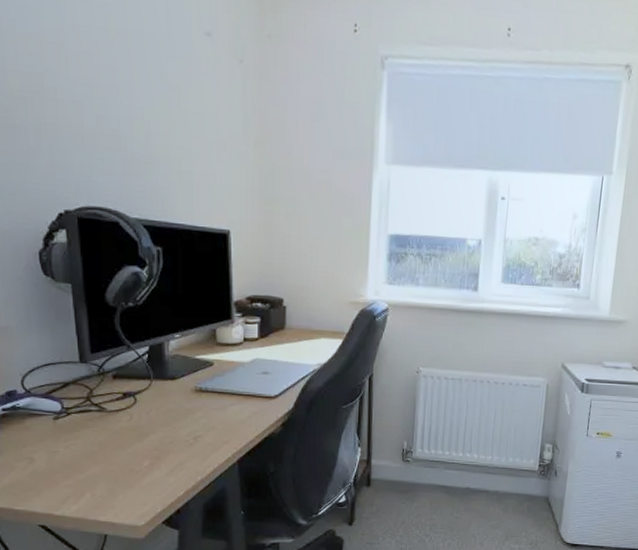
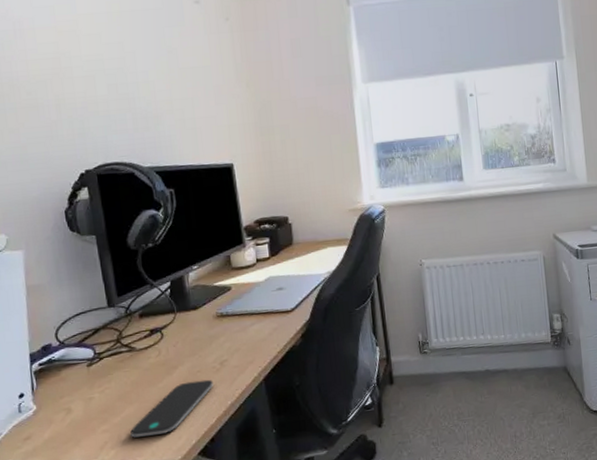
smartphone: none [94,451,184,498] -> present [130,379,213,438]

